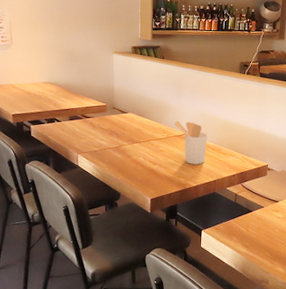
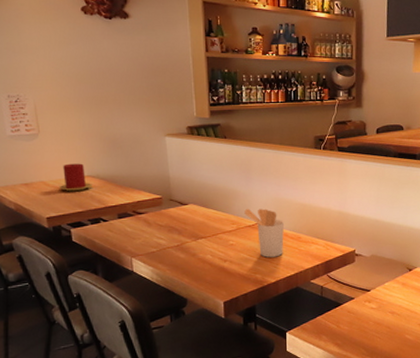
candle: none [24,71,51,95] -> present [59,163,92,192]

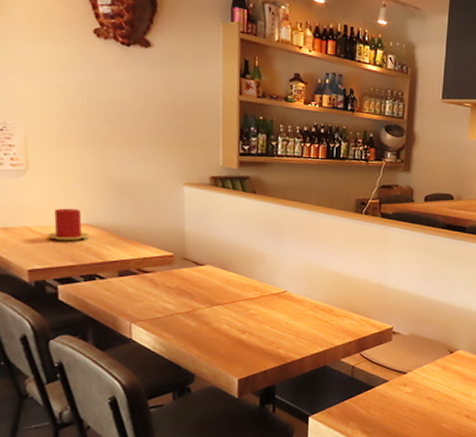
utensil holder: present [244,208,285,258] -> none [270,273,316,331]

